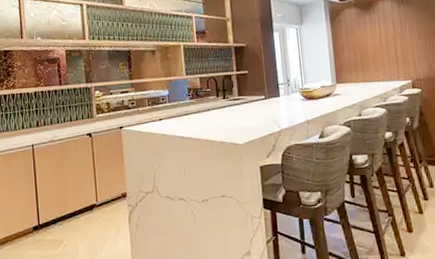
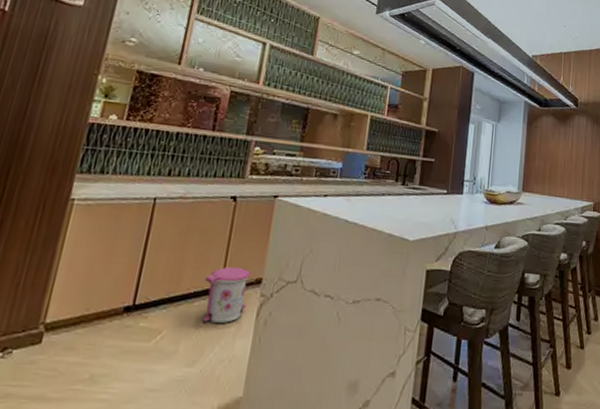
trash can: none [83,186,119,232] -> present [201,266,251,324]

